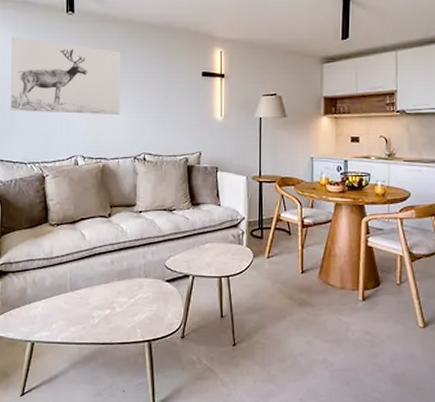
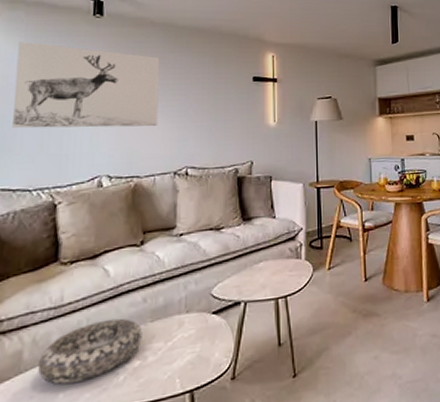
decorative bowl: none [37,273,111,318] -> present [37,318,142,385]

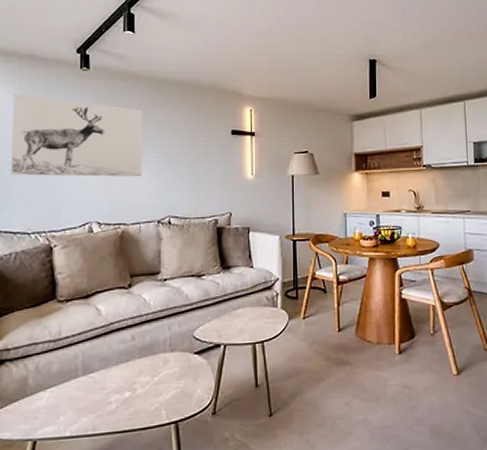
decorative bowl: present [37,318,142,385] -> none [40,353,132,408]

